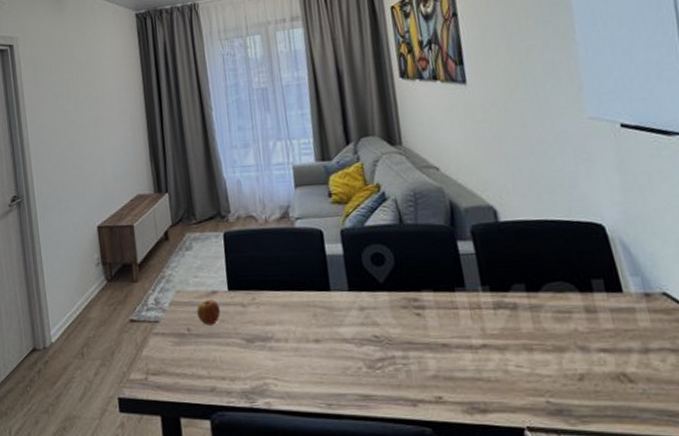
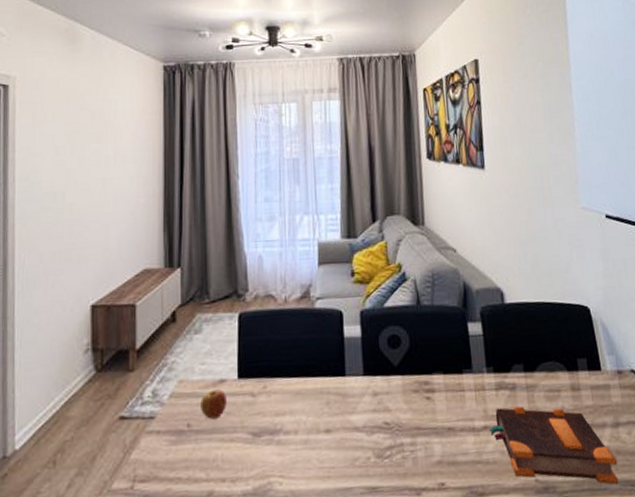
bible: none [489,326,652,413] -> present [489,406,619,484]

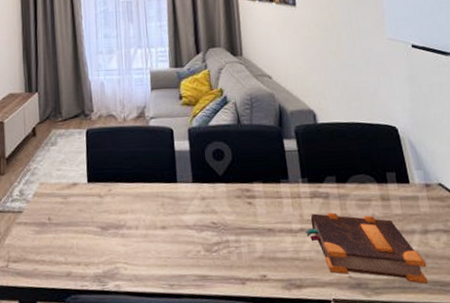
apple: present [201,389,227,420] -> none [58,191,79,215]

